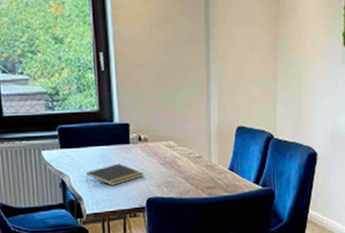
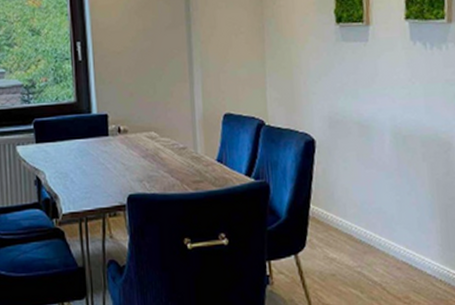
notepad: present [86,163,144,185] -> none [62,157,125,182]

